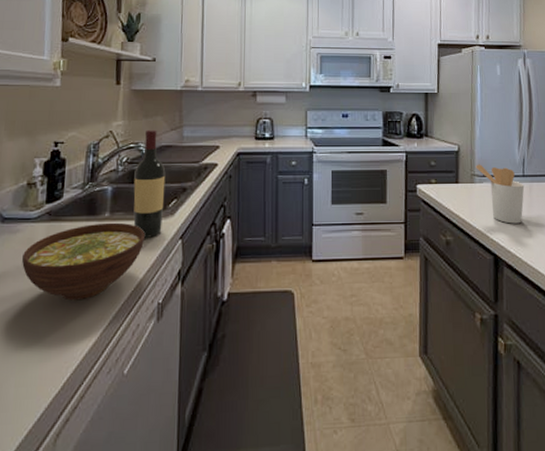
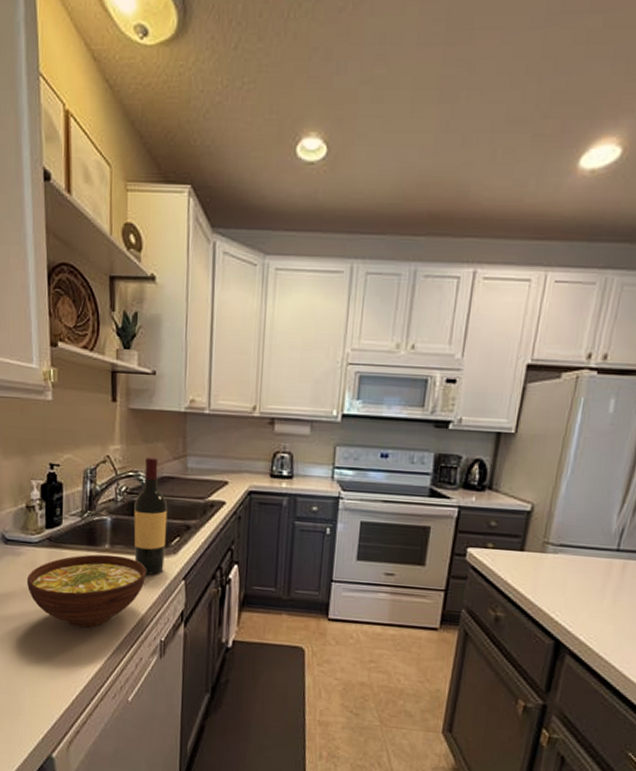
utensil holder: present [475,164,525,224] -> none [551,530,617,608]

